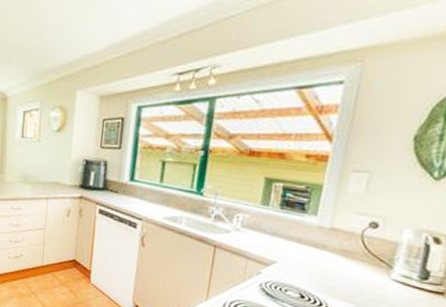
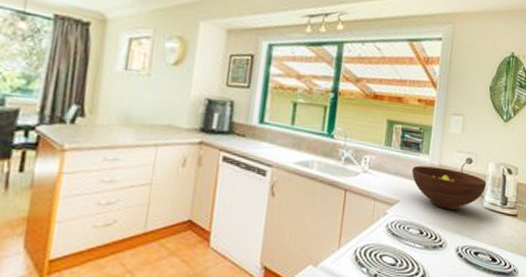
fruit bowl: none [293,227,398,278] -> present [411,165,486,210]

